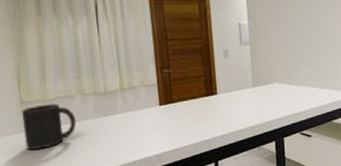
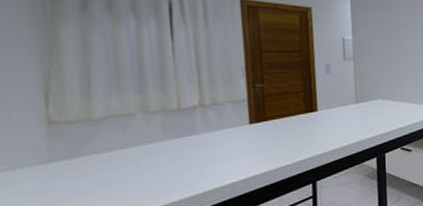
mug: present [22,103,77,150] -> none [50,123,136,185]

